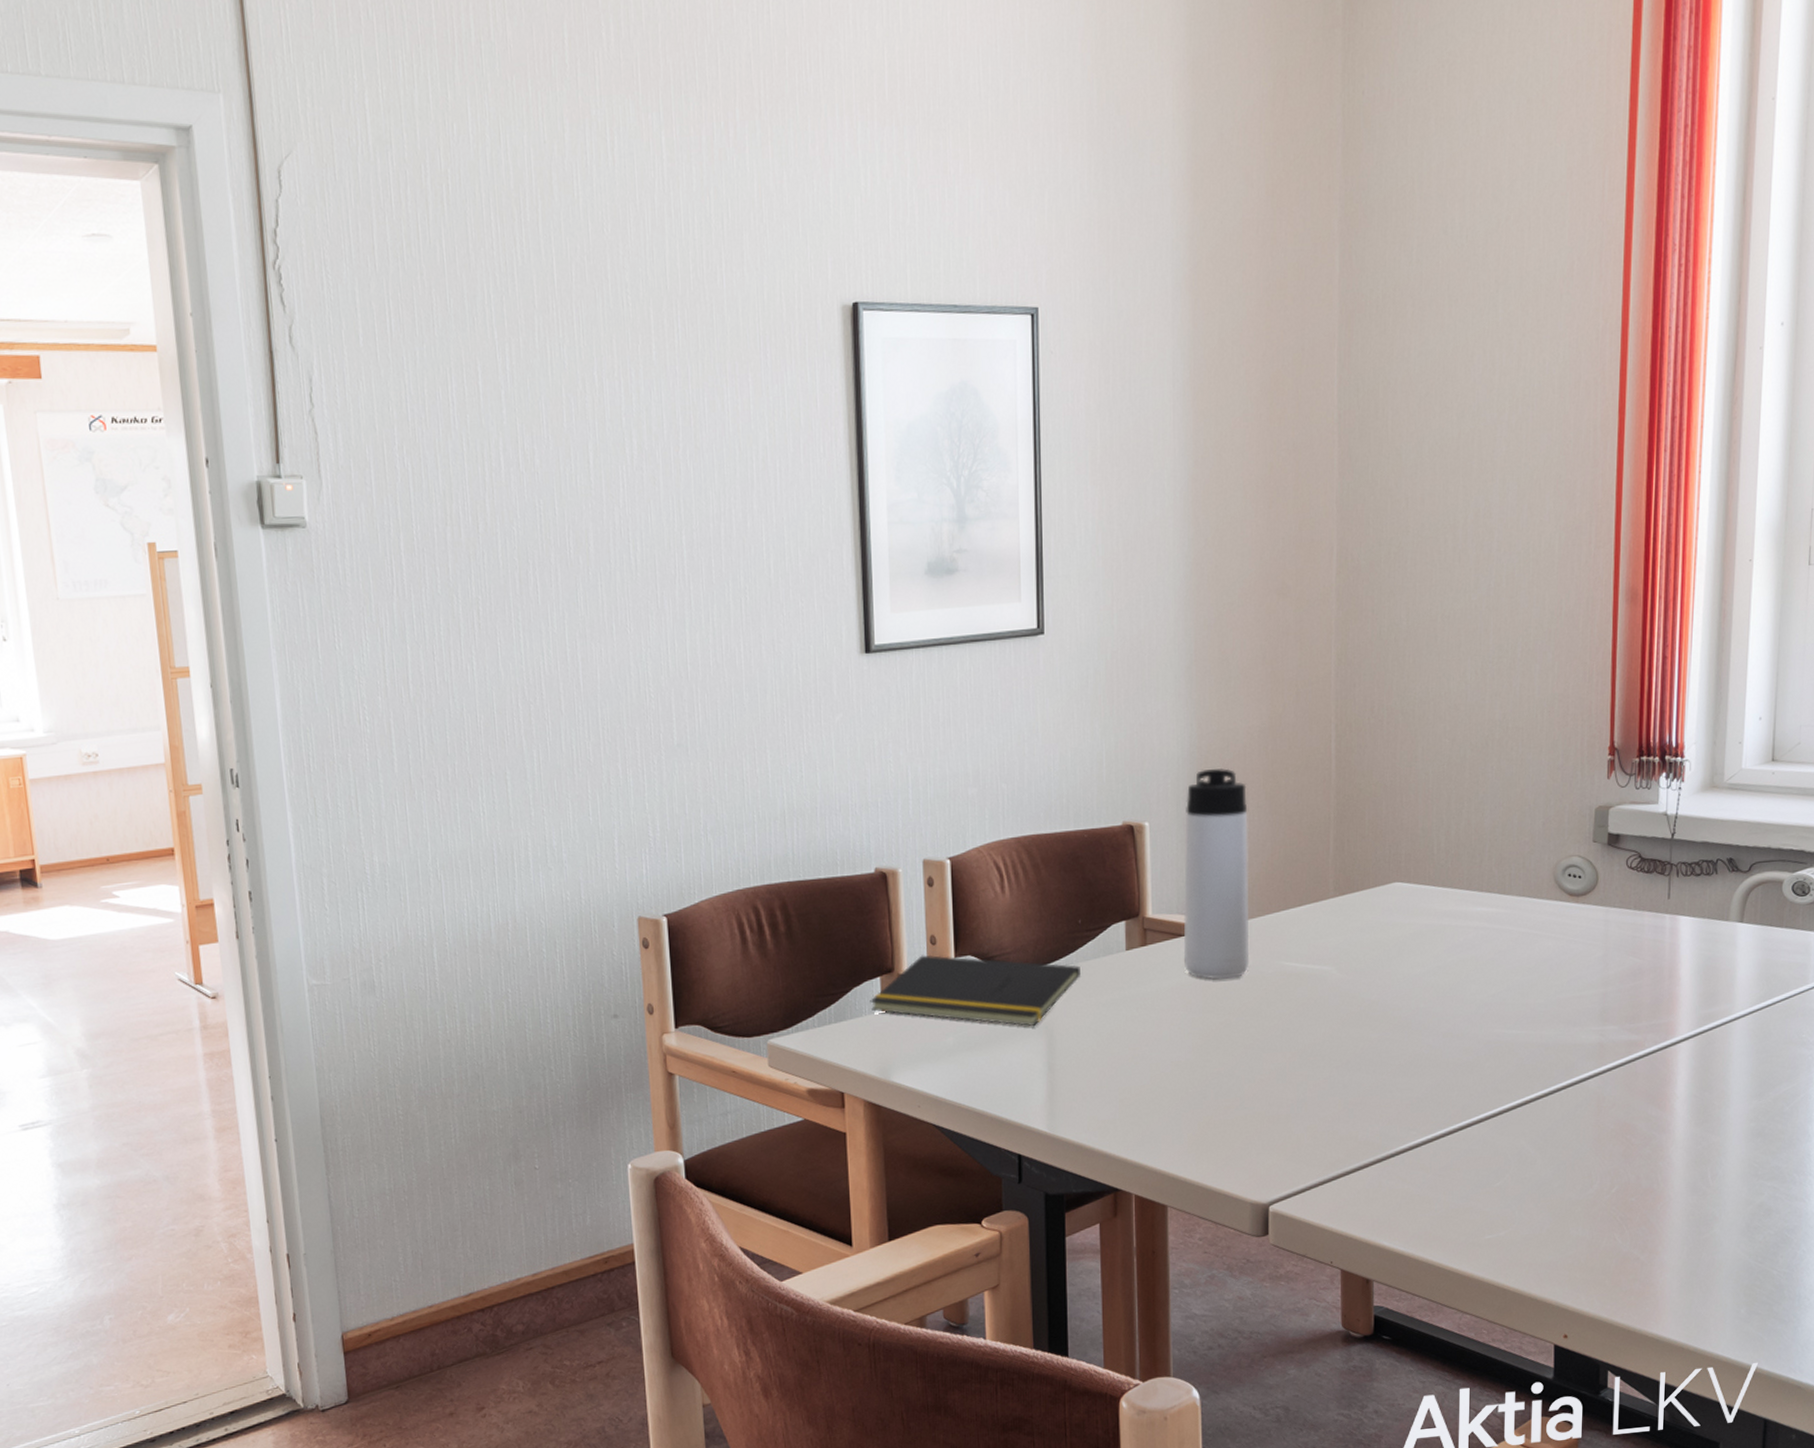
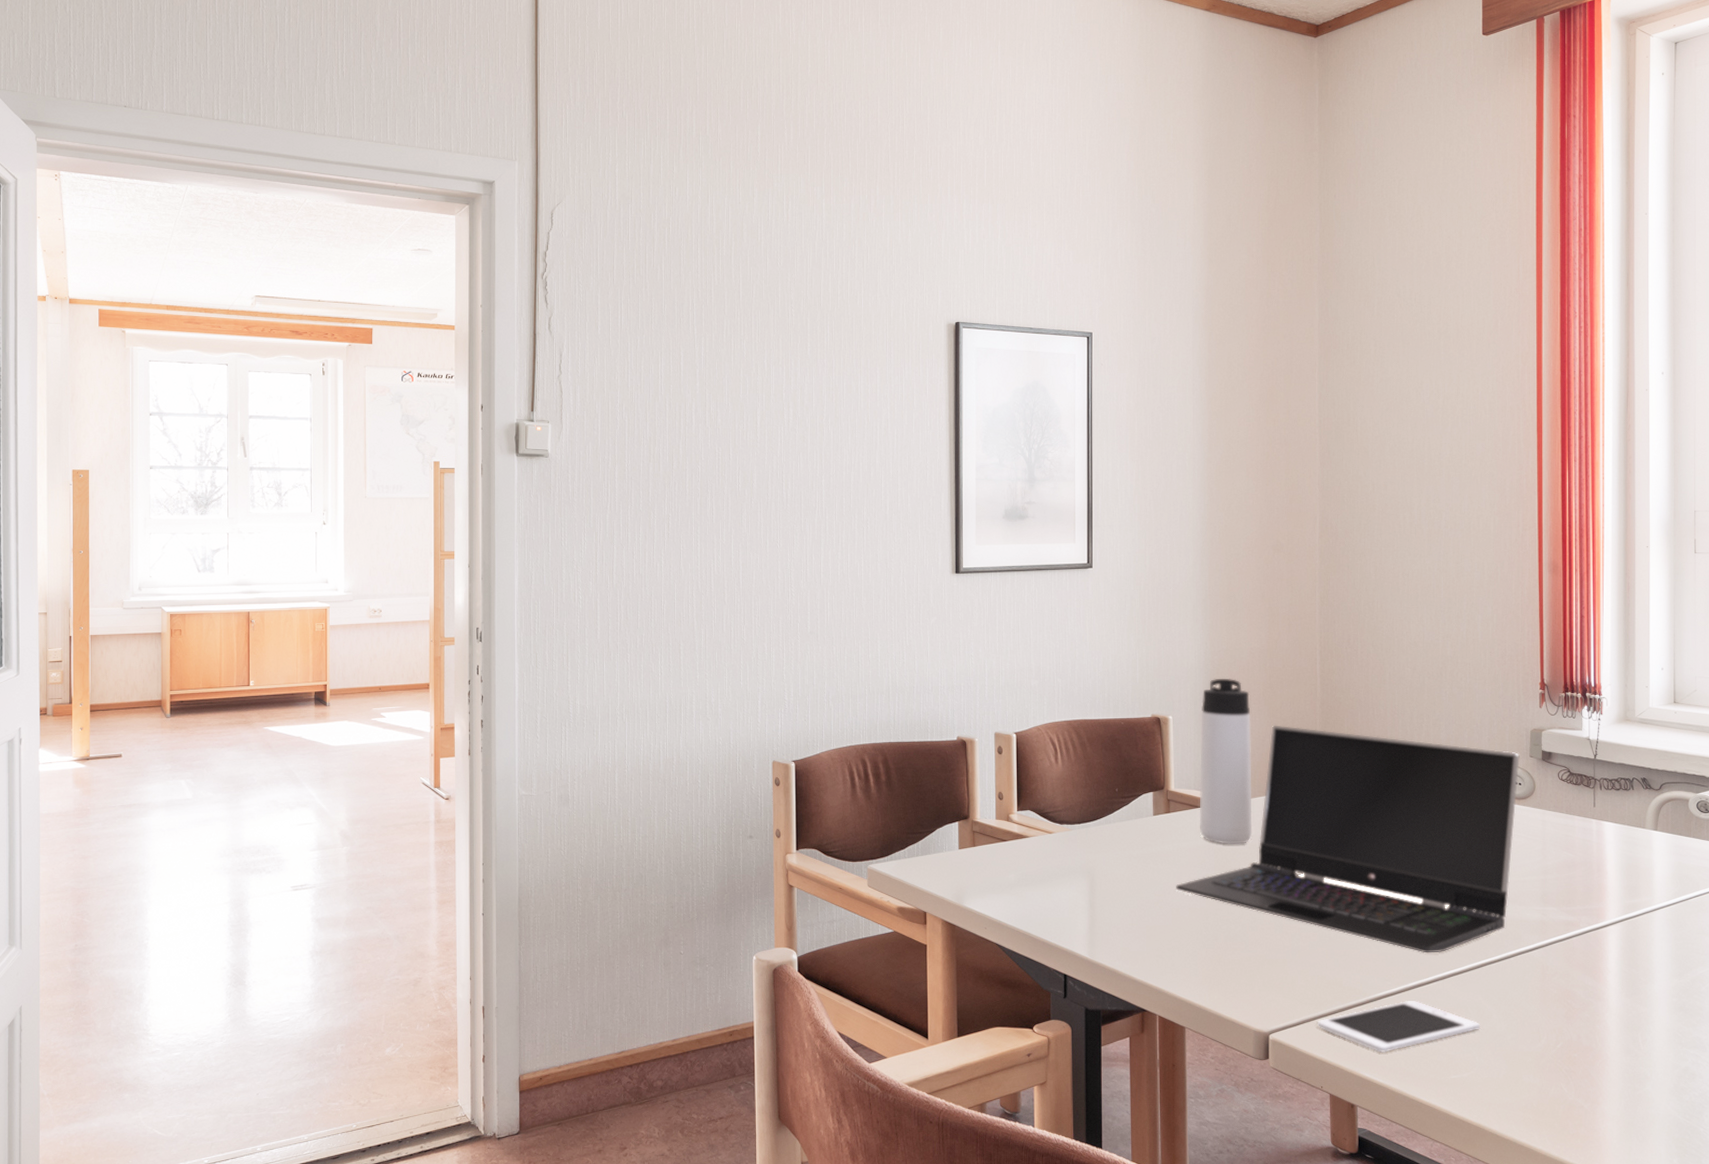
notepad: present [870,954,1080,1026] -> none [949,807,1117,870]
laptop computer: none [1155,824,1581,1094] -> present [1176,725,1520,953]
cell phone: none [1326,1150,1521,1216] -> present [1317,1000,1480,1053]

